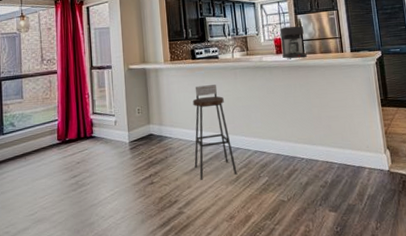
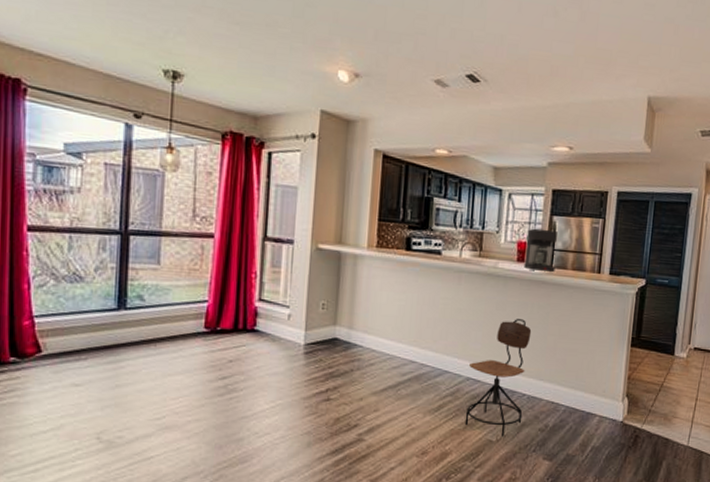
bar stool: present [192,85,237,180] -> none [387,286,440,404]
chair: none [254,98,305,196] -> present [464,319,532,437]

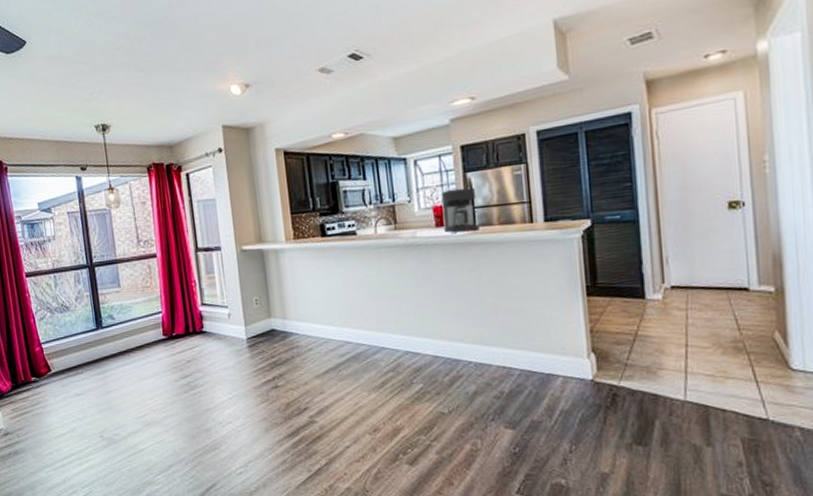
chair: present [464,319,532,437] -> none [404,285,473,408]

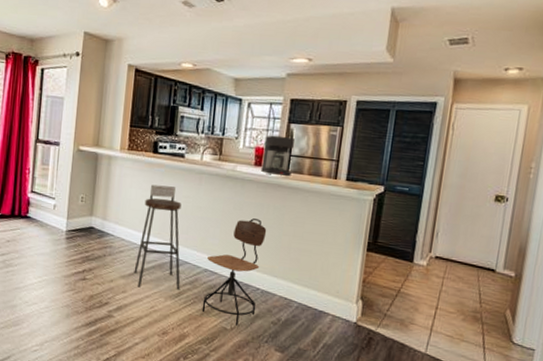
bar stool: none [323,268,382,385] -> present [134,184,182,290]
chair: none [404,285,473,408] -> present [202,218,267,326]

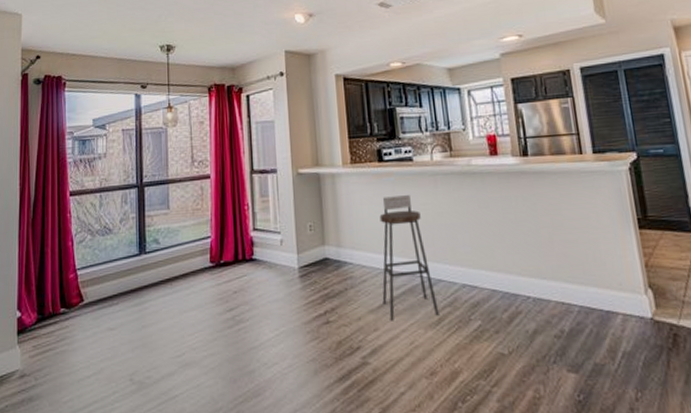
chair: present [202,218,267,326] -> none [461,214,533,348]
coffee maker: present [261,135,294,177] -> none [494,117,532,163]

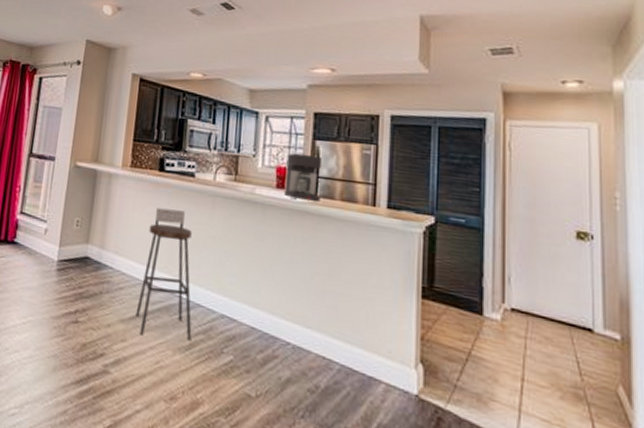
coffee maker: none [494,117,532,163] -> present [284,153,321,203]

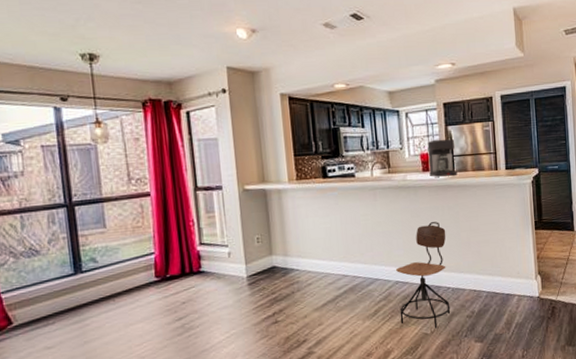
bar stool: present [135,208,192,341] -> none [324,208,376,316]
chair: none [218,252,295,393] -> present [395,222,451,329]

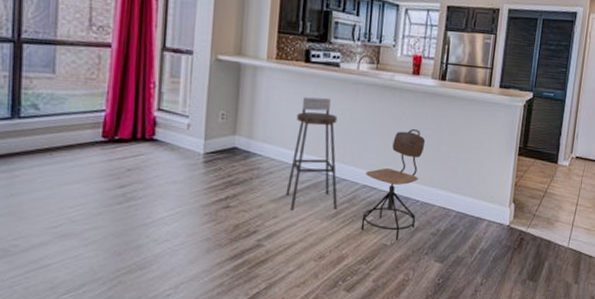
bar stool: none [324,208,376,316] -> present [285,97,338,211]
coffee maker: present [427,138,458,178] -> none [419,42,451,86]

